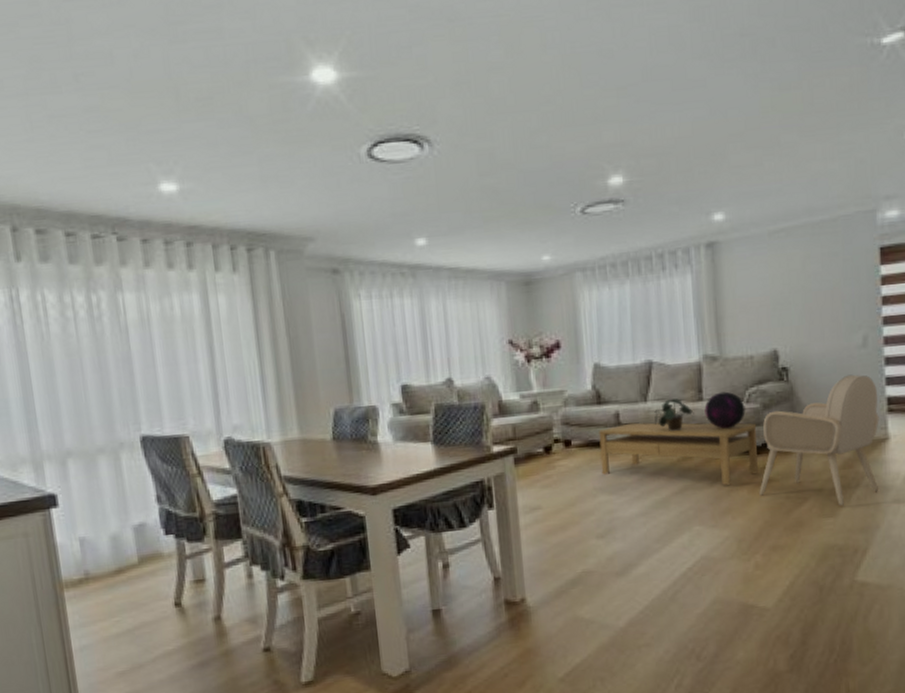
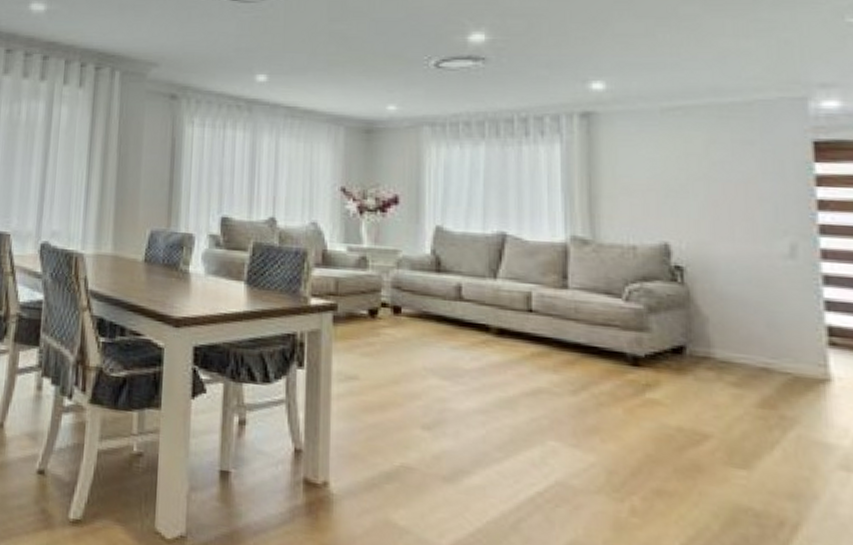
coffee table: present [598,422,758,485] -> none [435,299,639,398]
potted plant: present [654,398,694,432] -> none [505,280,556,320]
decorative orb: present [704,391,746,429] -> none [569,282,624,328]
armchair: present [759,374,879,506] -> none [639,288,816,458]

